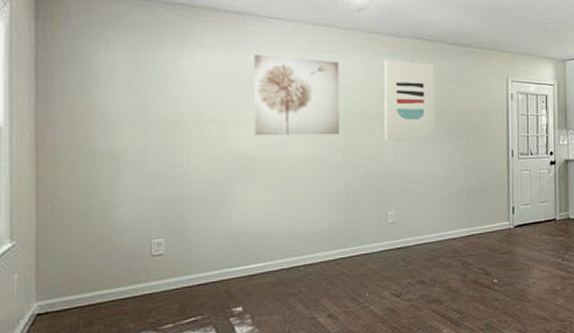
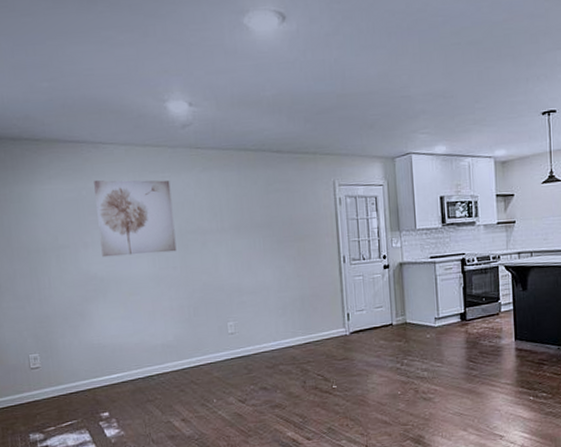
wall art: present [384,59,436,141] -> none [211,173,267,255]

